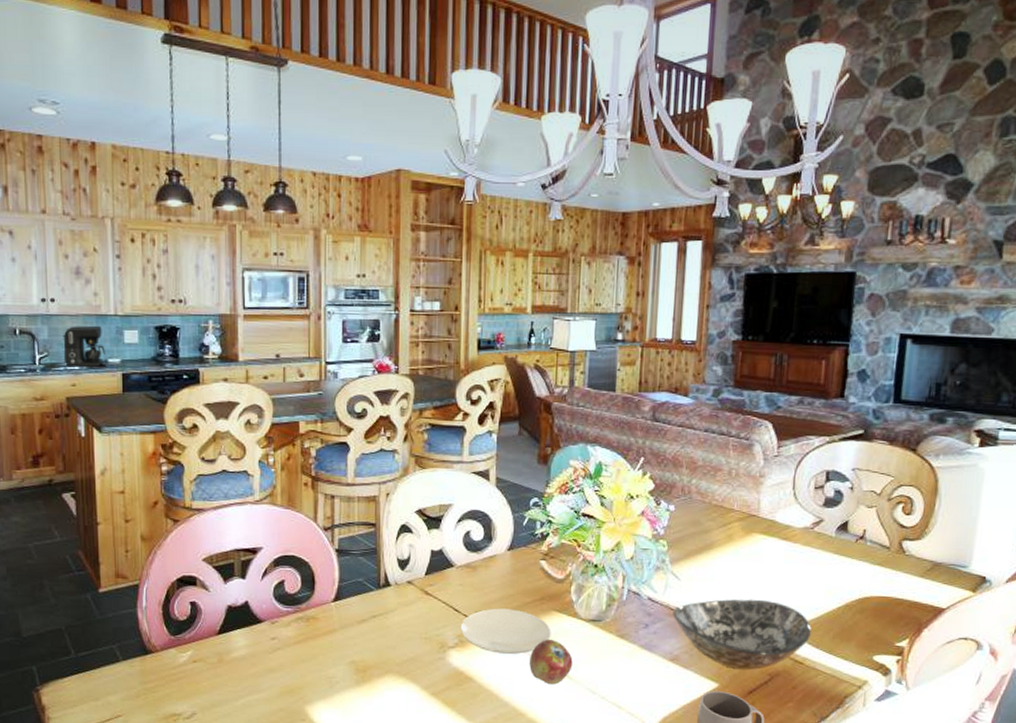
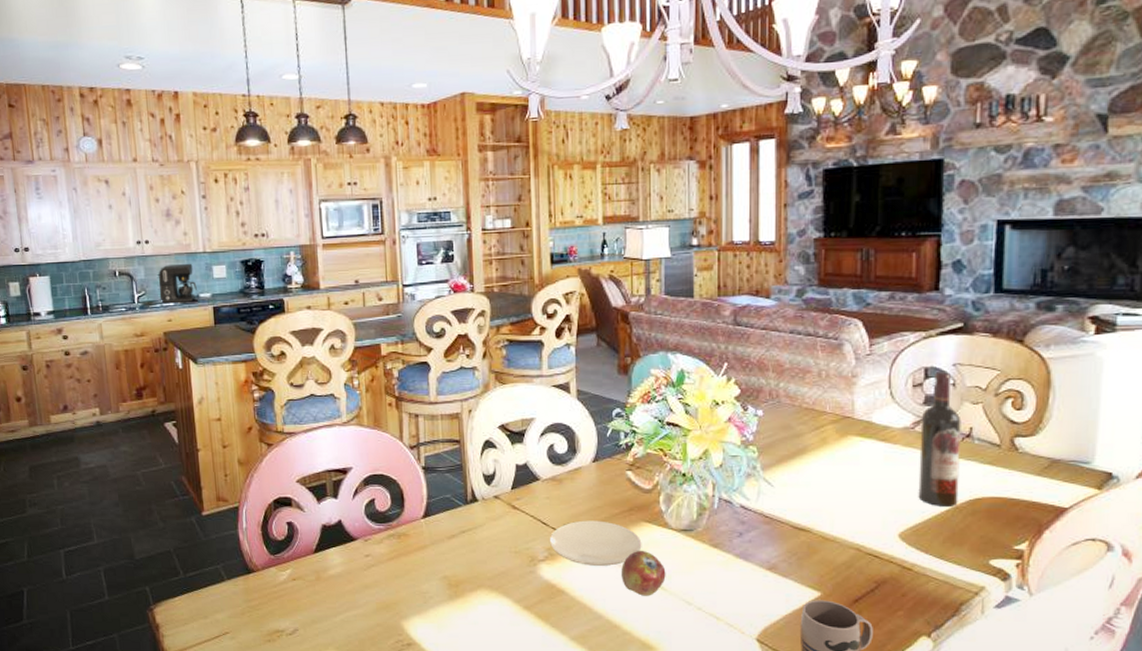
bowl: present [672,598,811,670] -> none [767,504,918,577]
wine bottle: none [813,476,857,604] -> present [918,372,961,506]

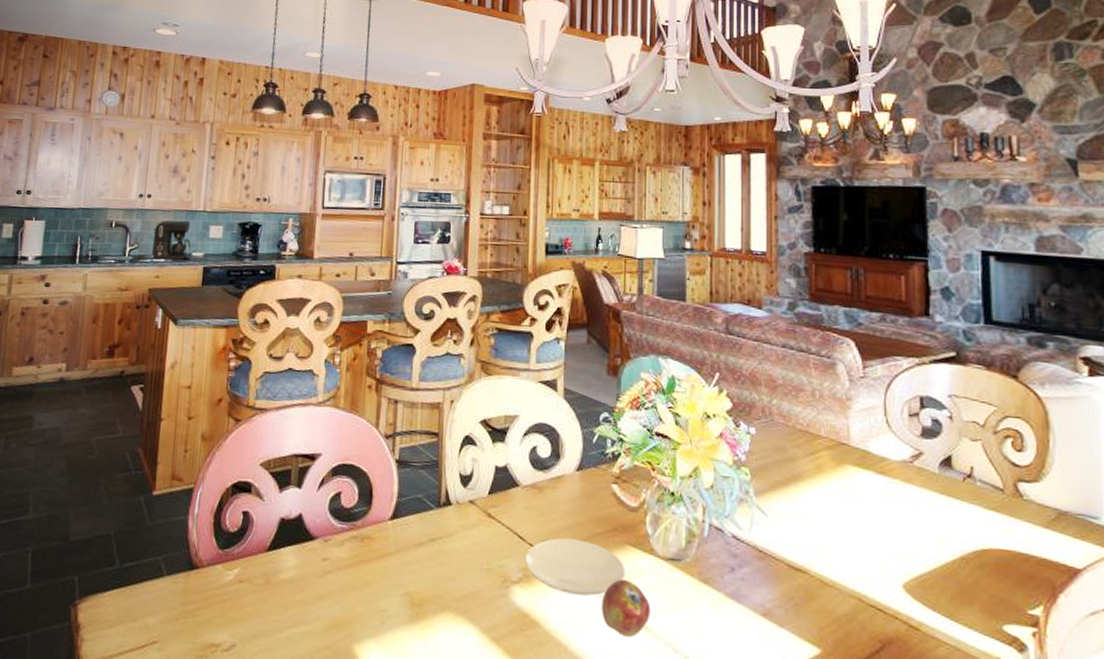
wine bottle: present [918,372,961,506] -> none [919,402,964,557]

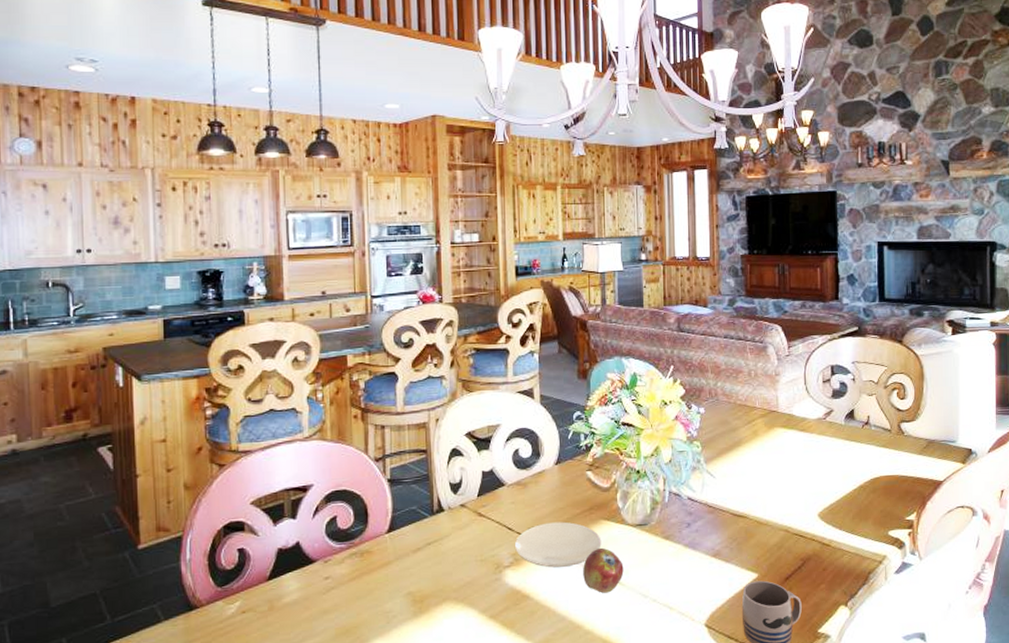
coffee maker: present [152,220,191,260] -> none [101,273,145,316]

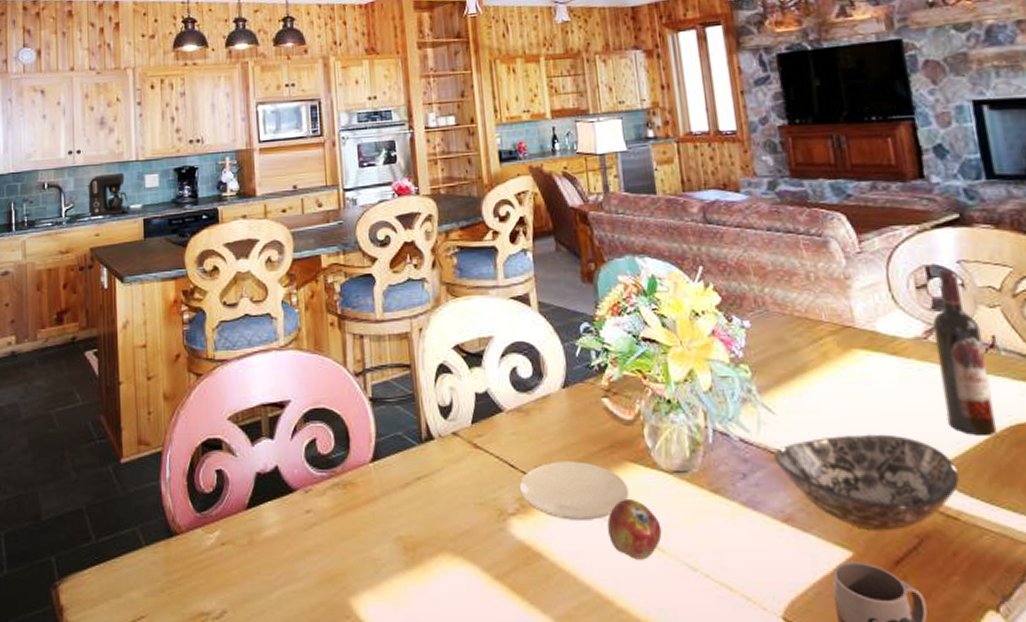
coffee maker: none [101,273,145,316] -> present [89,172,127,216]
bowl: none [711,489,833,558] -> present [773,434,959,530]
wine bottle: none [830,369,862,487] -> present [932,270,997,435]

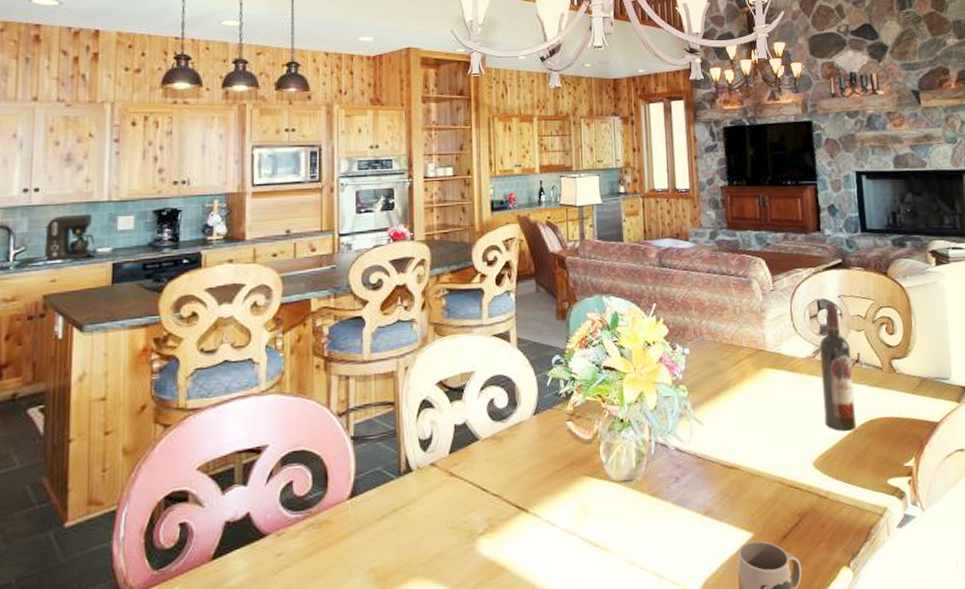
plate: present [520,461,630,520] -> none [490,479,584,534]
fruit: present [607,498,662,560] -> none [564,508,609,562]
bowl: present [773,434,959,530] -> none [700,435,830,514]

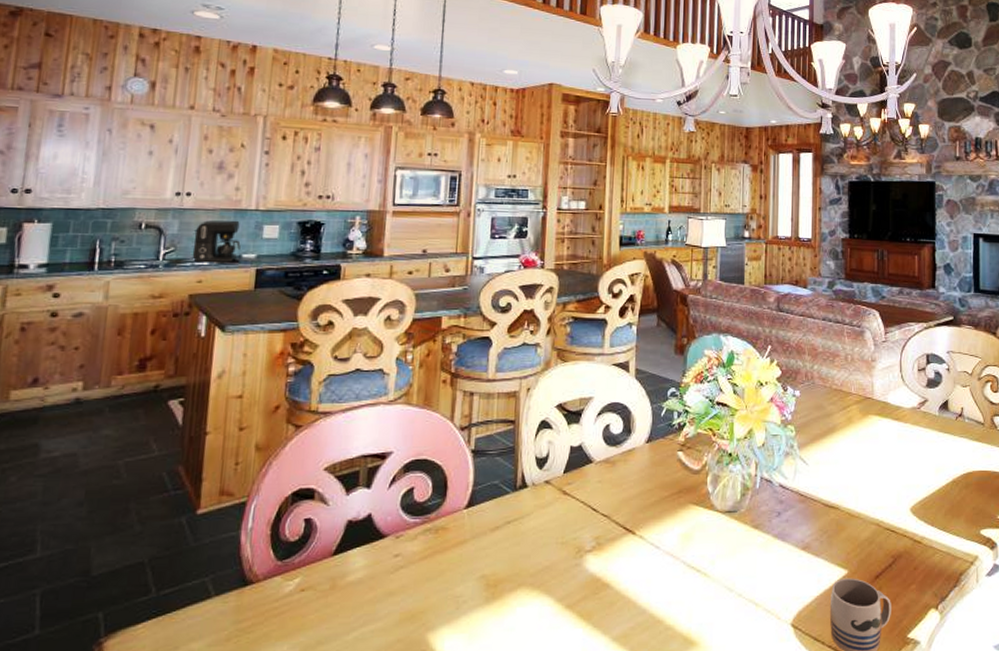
wine bottle: present [819,303,857,431] -> none [924,358,955,480]

